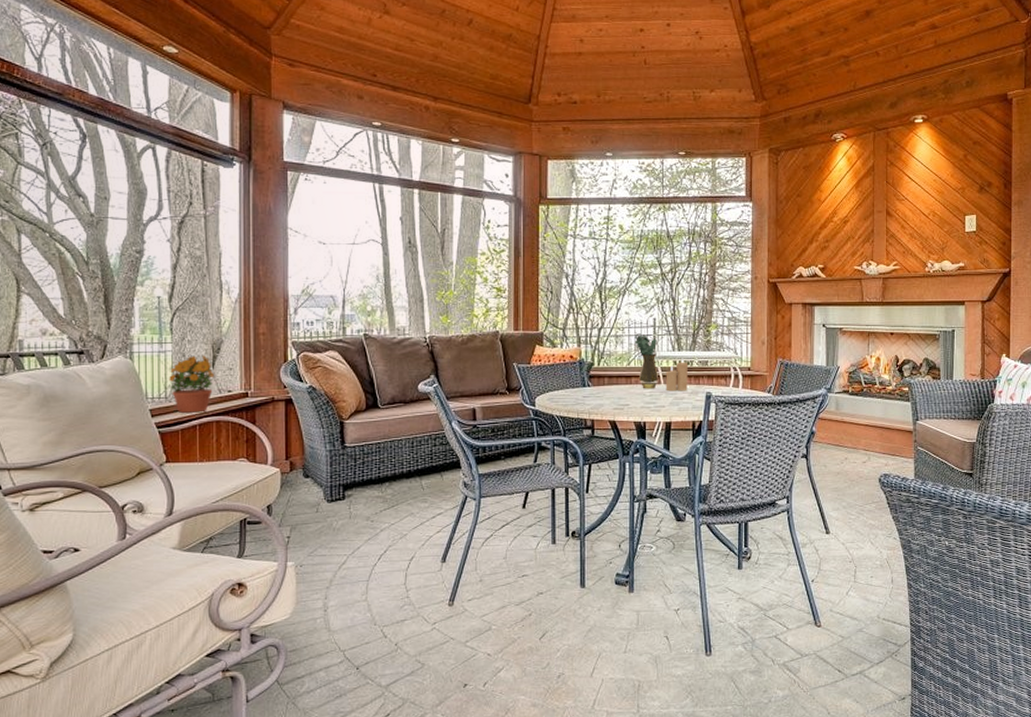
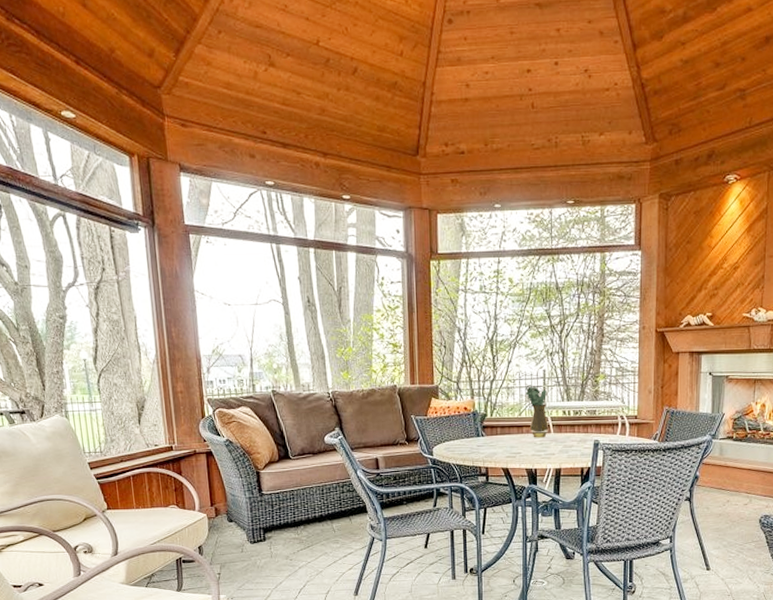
flowerpot: present [169,355,215,413] -> none [101,413,142,465]
candle: present [665,358,688,392] -> none [555,408,576,440]

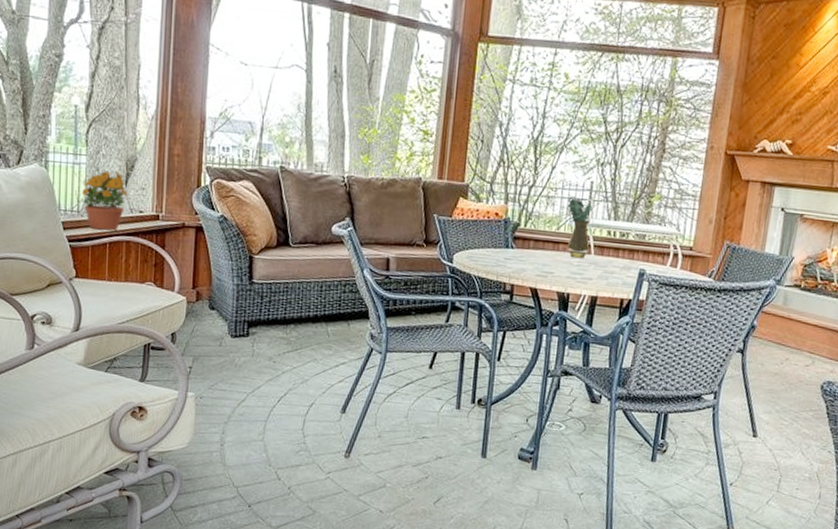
flowerpot: none [101,413,142,465] -> present [82,170,128,230]

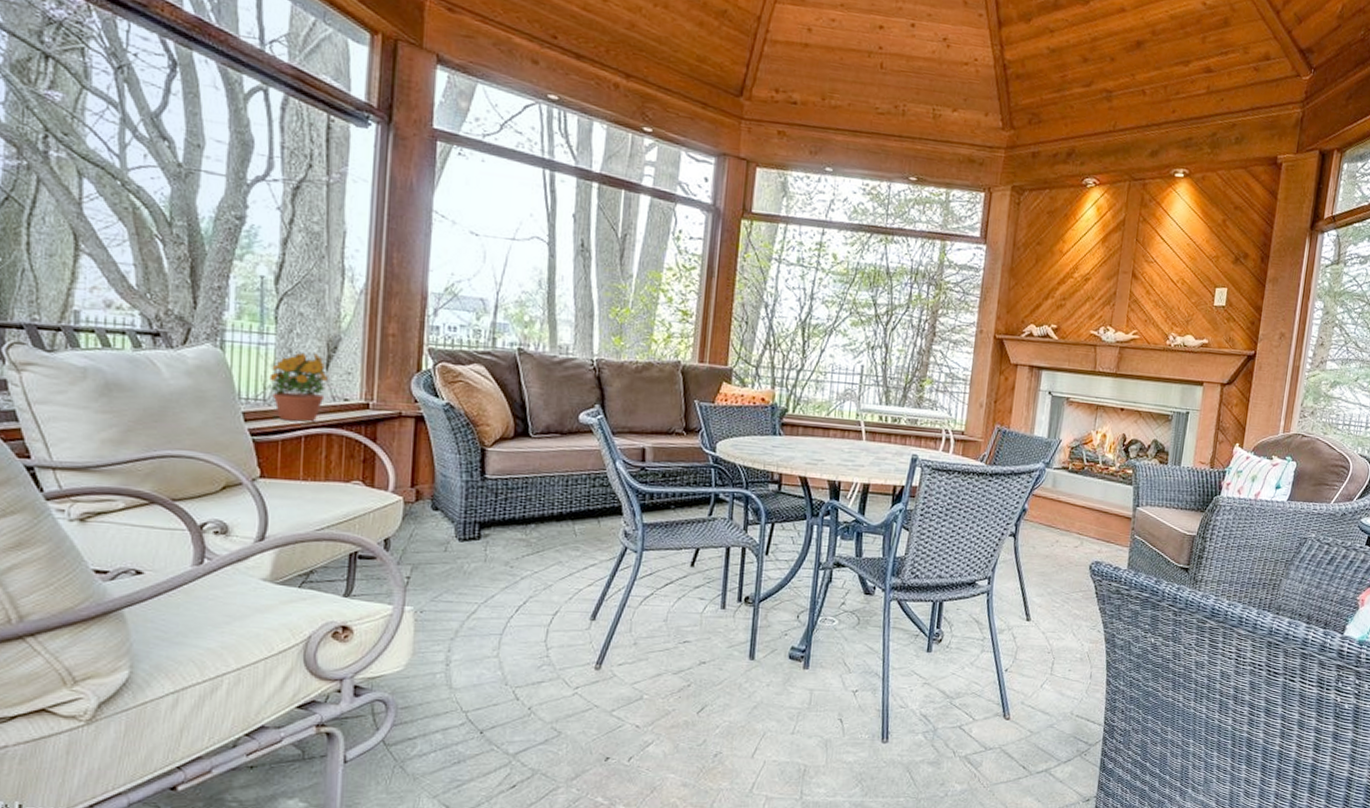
vase: present [567,194,592,259] -> none [837,379,863,446]

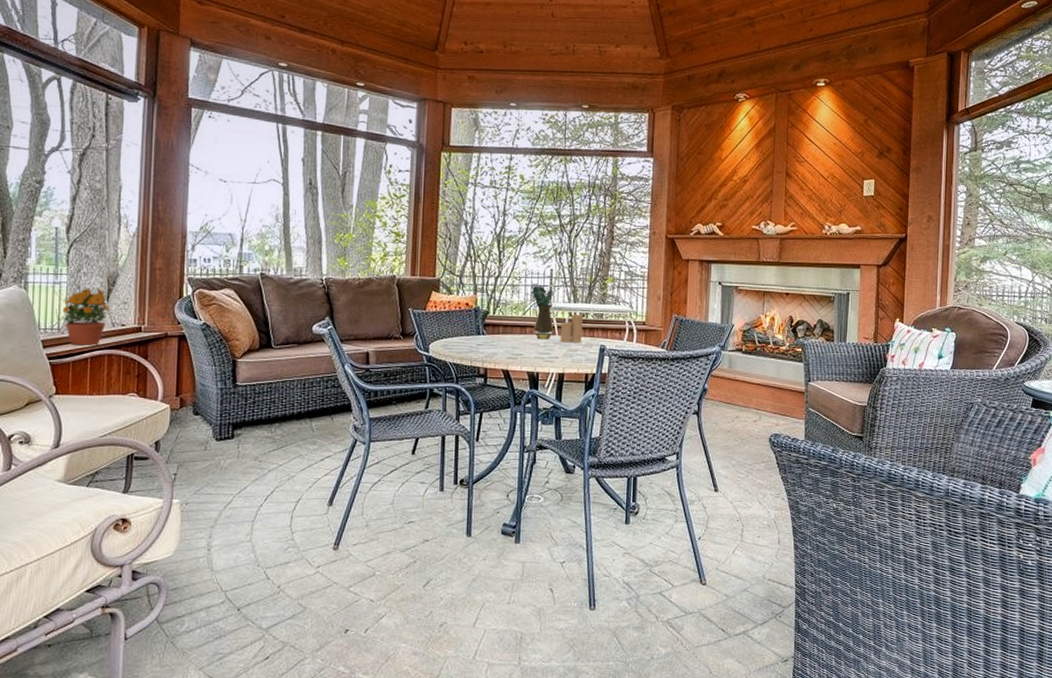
vase: none [837,379,863,446] -> present [531,282,554,340]
candle: none [867,413,895,451] -> present [560,310,583,343]

